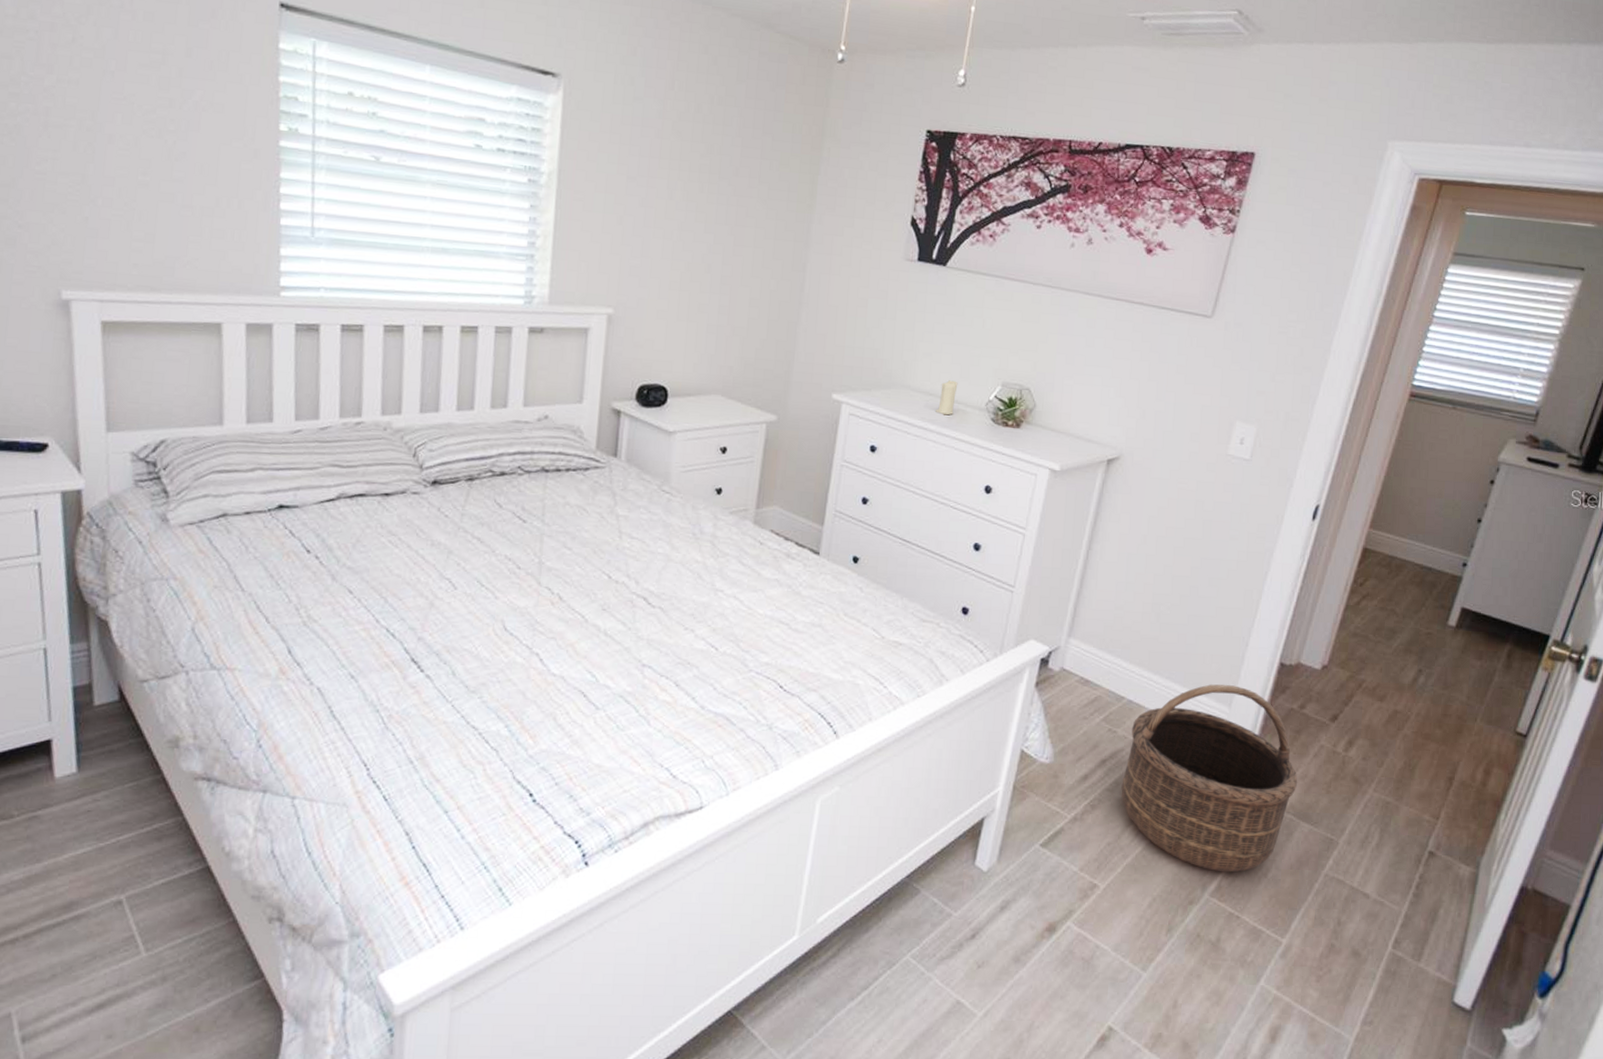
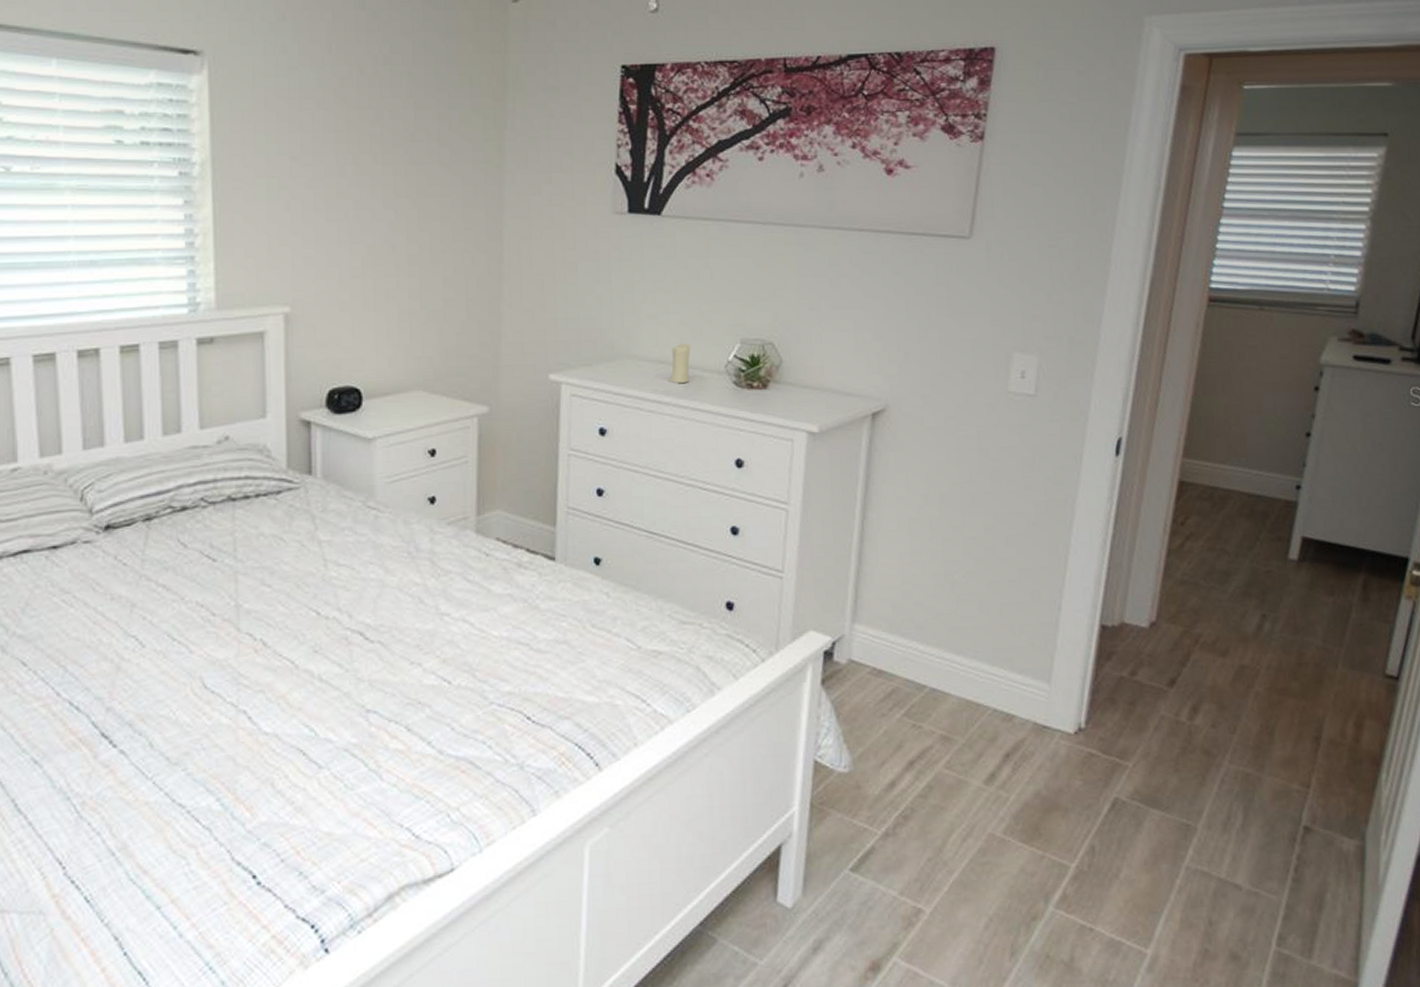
basket: present [1121,684,1298,873] -> none [935,657,1140,878]

